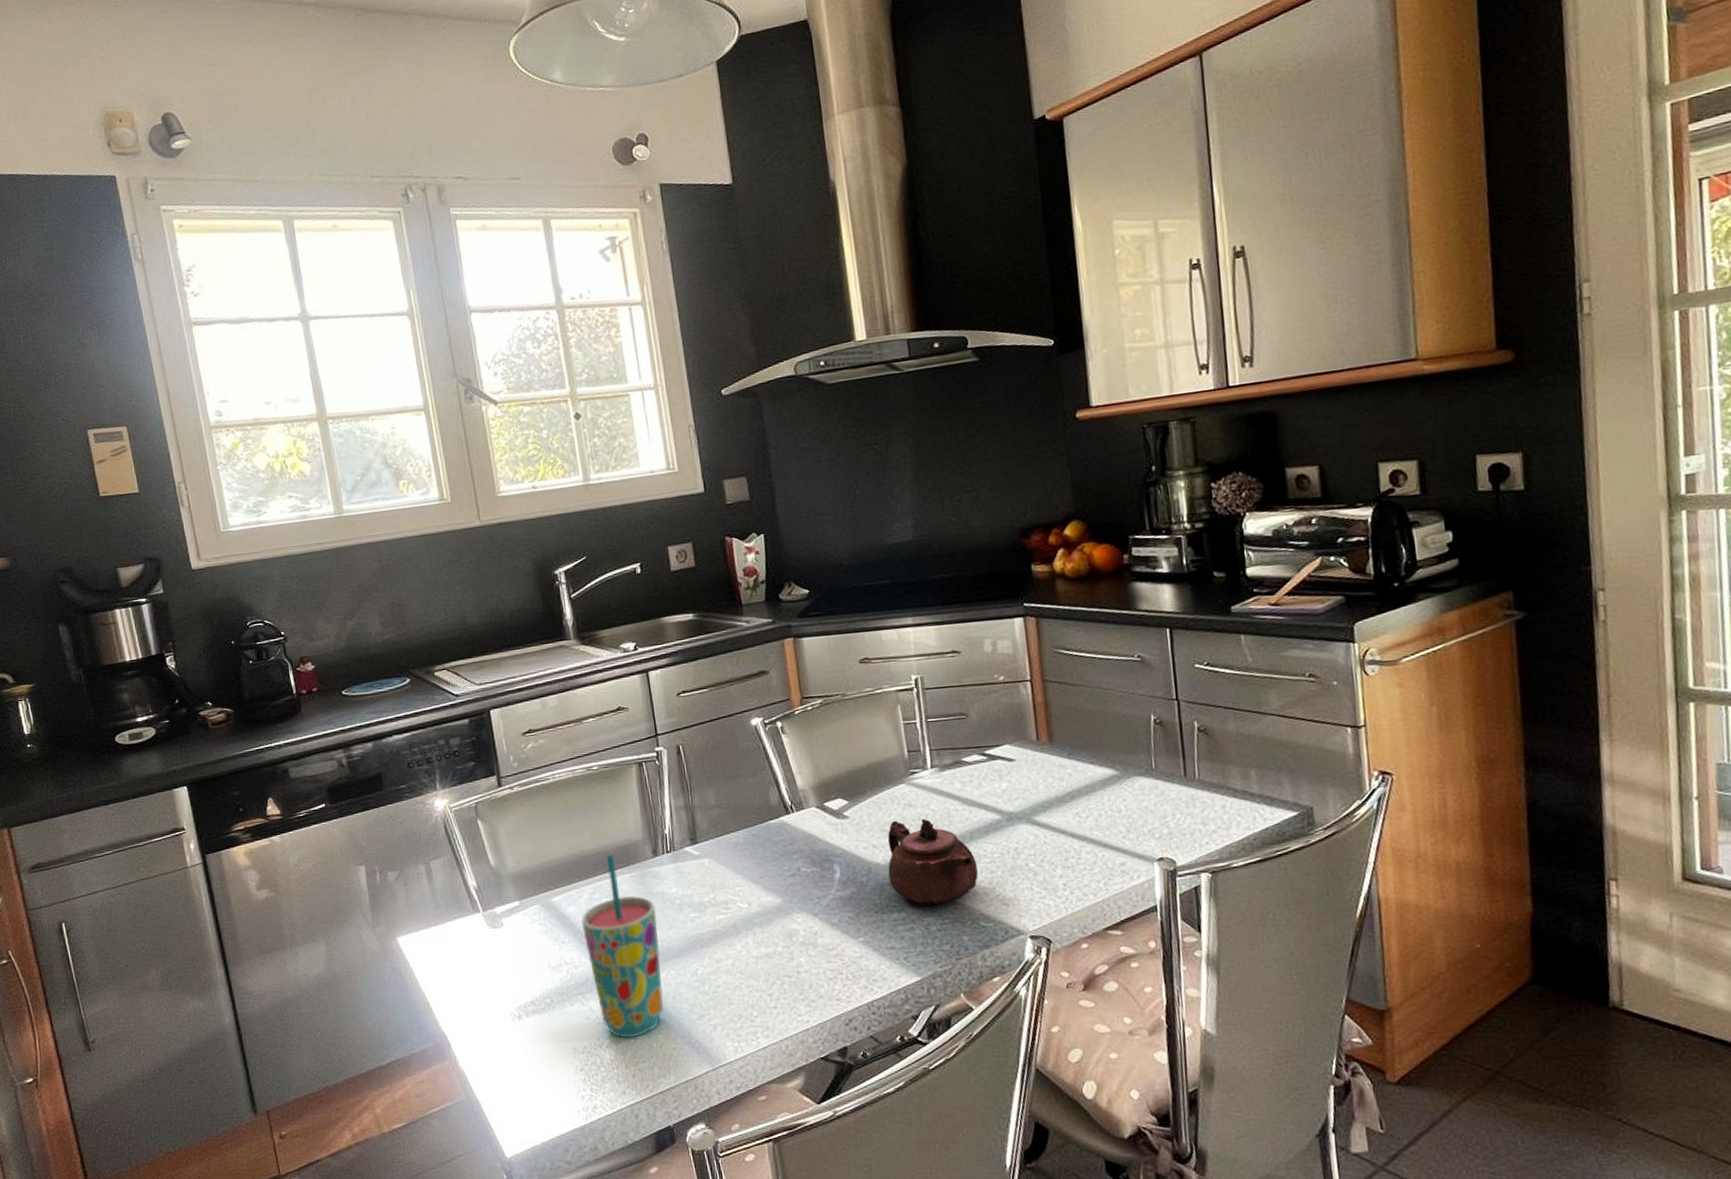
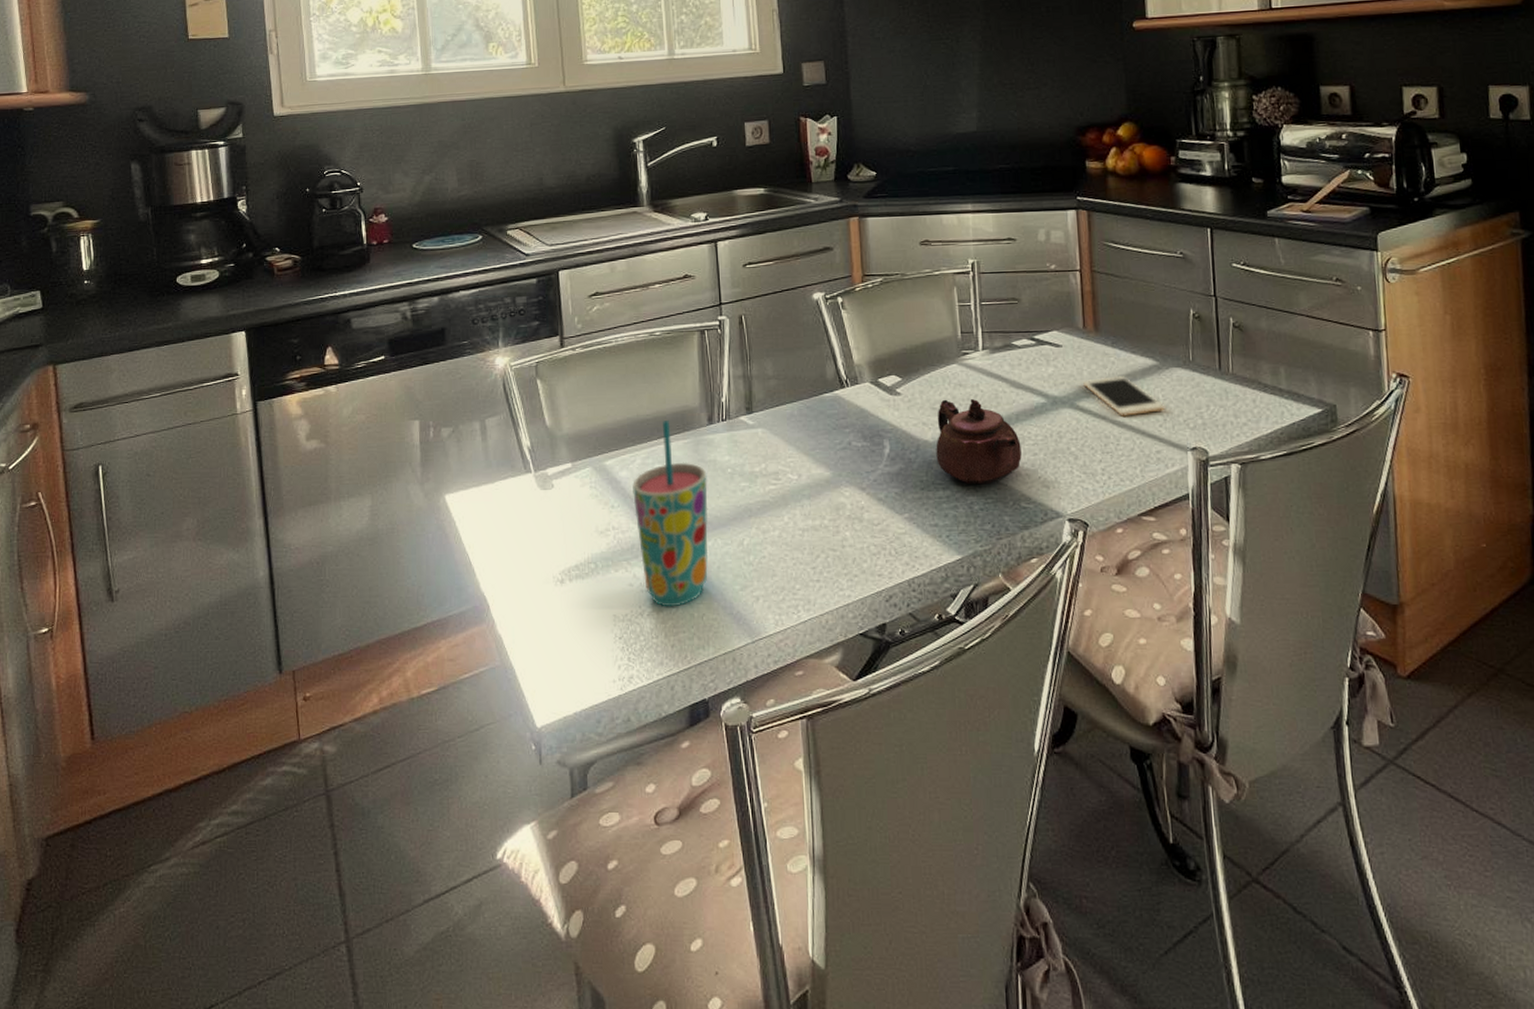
cell phone: none [1039,788,1128,830] -> present [1083,376,1165,416]

